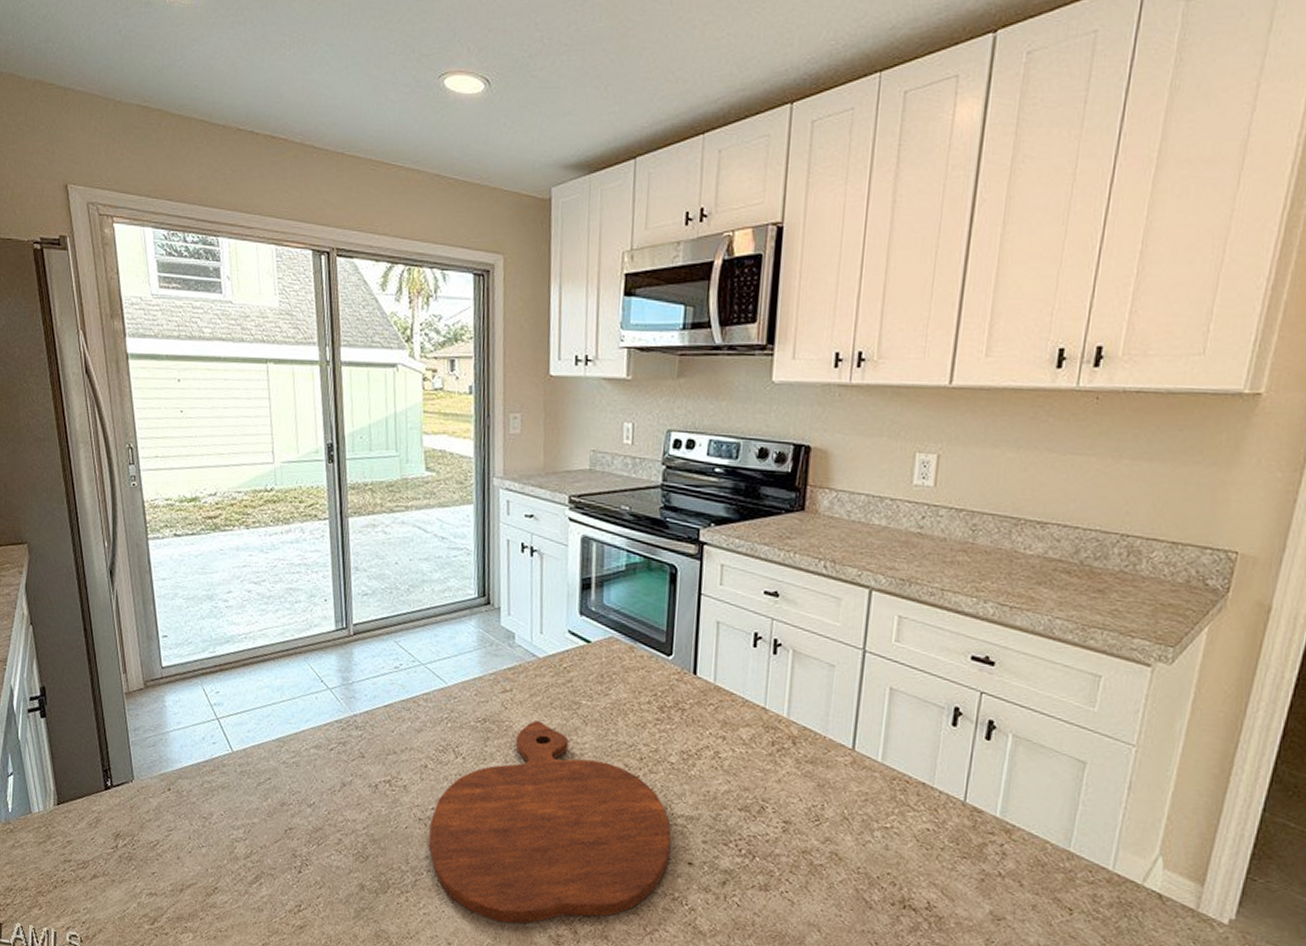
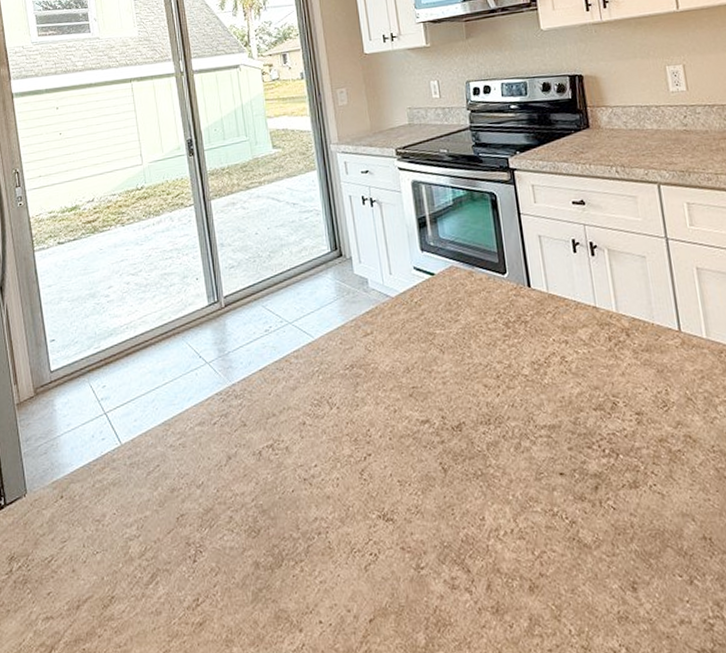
cutting board: present [429,720,672,924] -> none [315,357,542,576]

